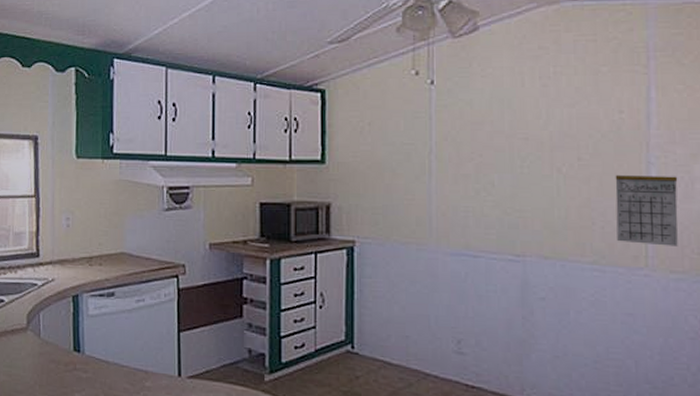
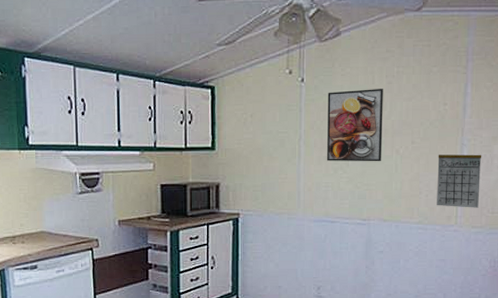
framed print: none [464,93,539,183] -> present [327,89,383,162]

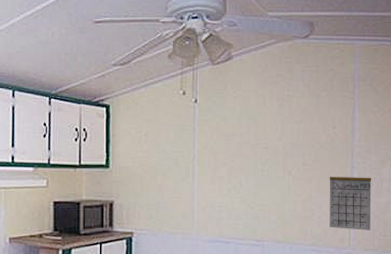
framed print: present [327,89,383,162] -> none [220,111,275,183]

